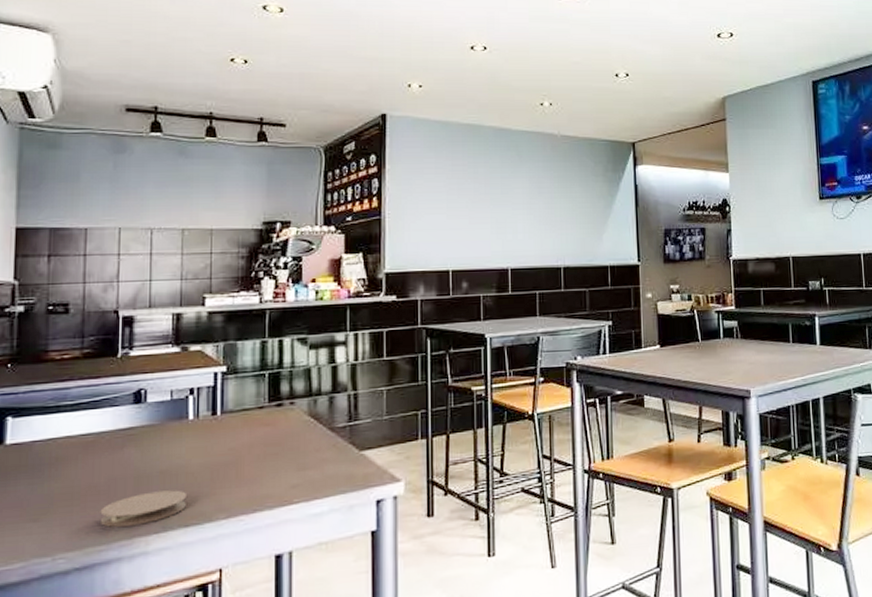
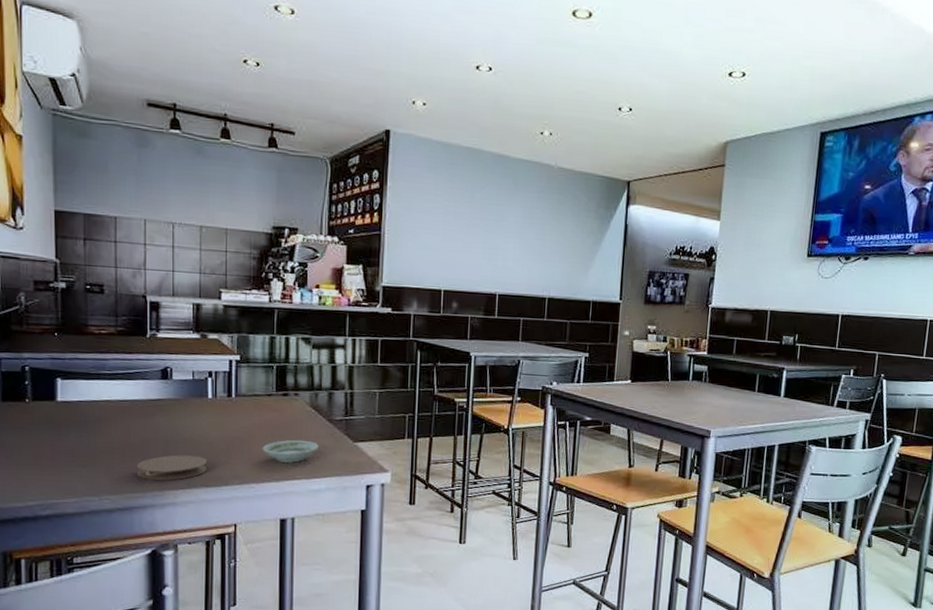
saucer: none [252,455,319,485] -> present [262,440,319,463]

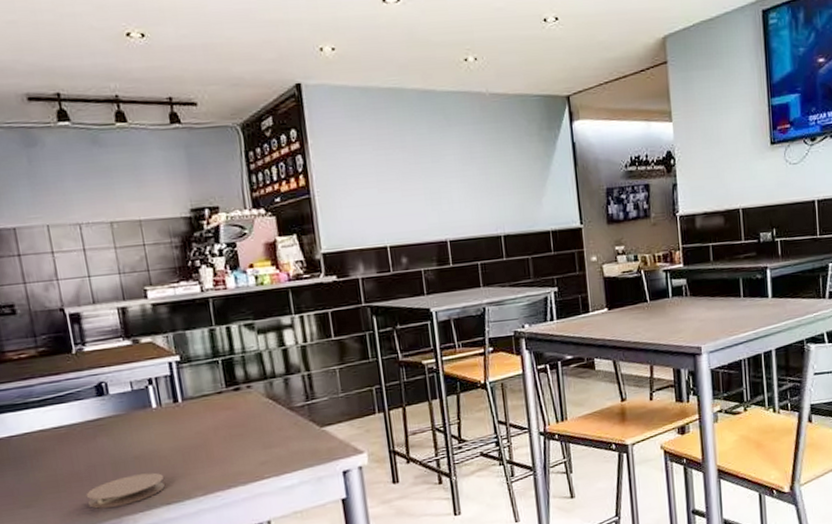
saucer: present [262,440,319,463] -> none [221,434,284,463]

